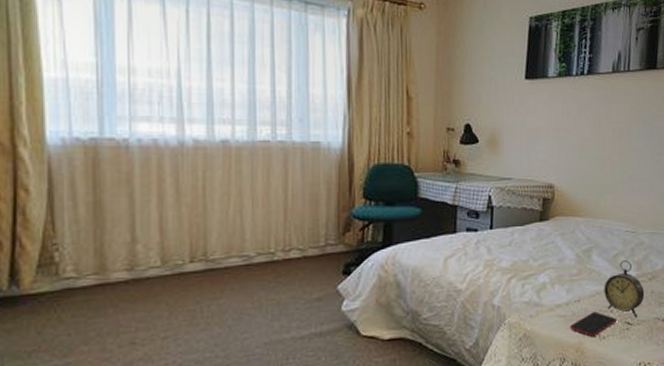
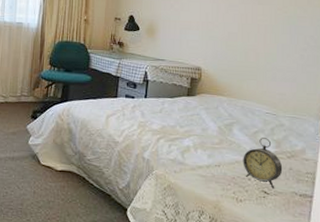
smartphone: present [569,311,618,338] -> none [209,177,255,199]

